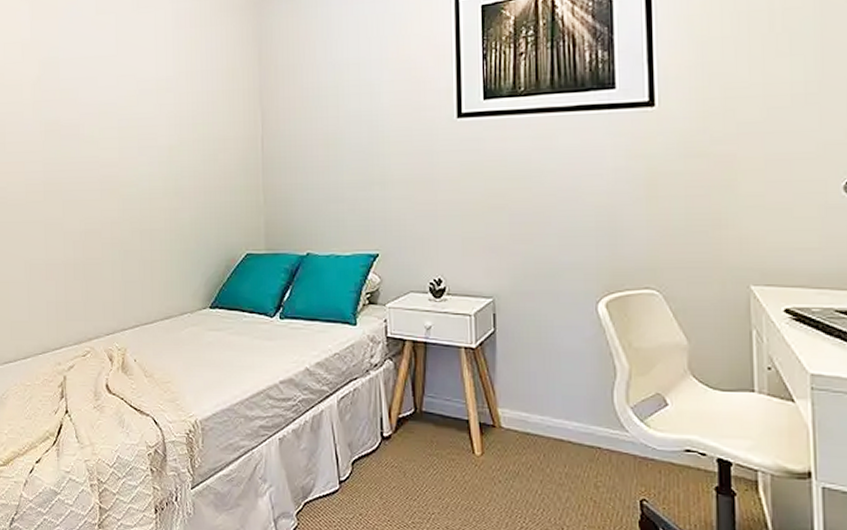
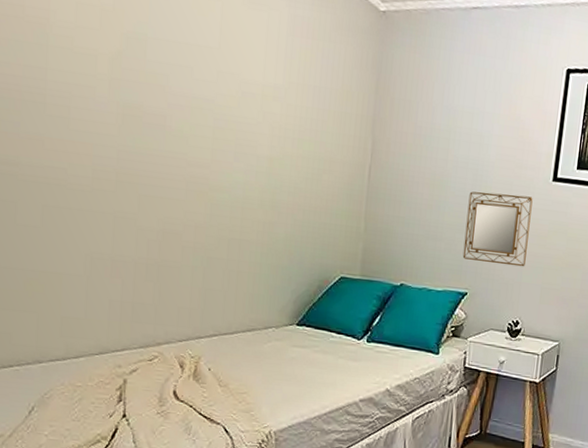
home mirror: none [366,139,439,218] -> present [462,191,533,267]

